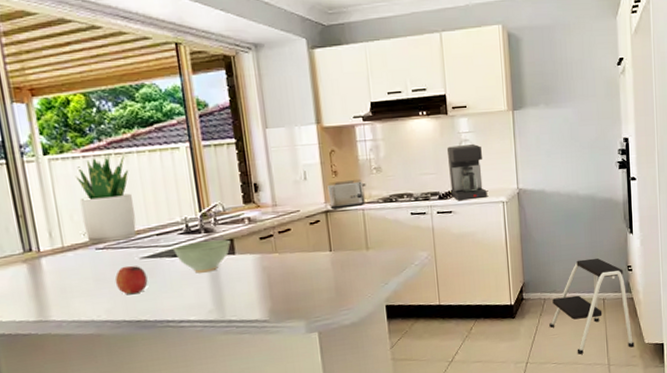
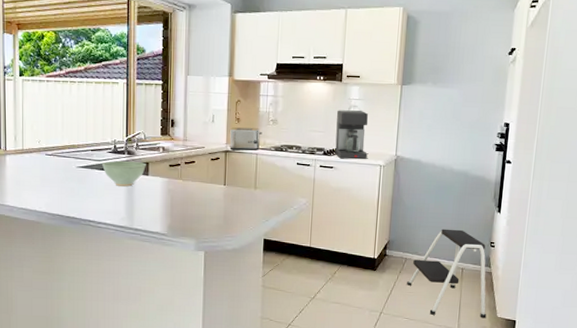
planter: present [75,153,137,244] -> none [39,81,79,151]
fruit: present [115,265,148,294] -> none [56,171,79,194]

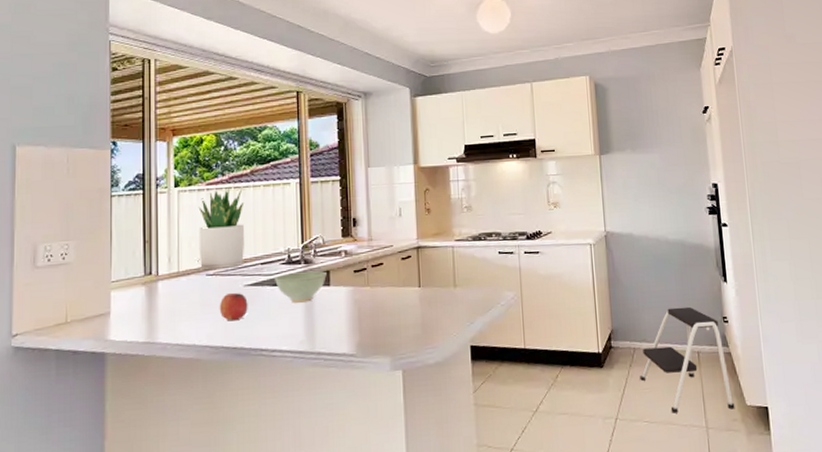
planter: none [39,81,79,151] -> present [198,187,245,270]
fruit: none [56,171,79,194] -> present [219,292,248,320]
toaster: present [229,127,263,151] -> none [420,216,457,246]
coffee maker: present [335,110,368,160] -> none [536,186,575,242]

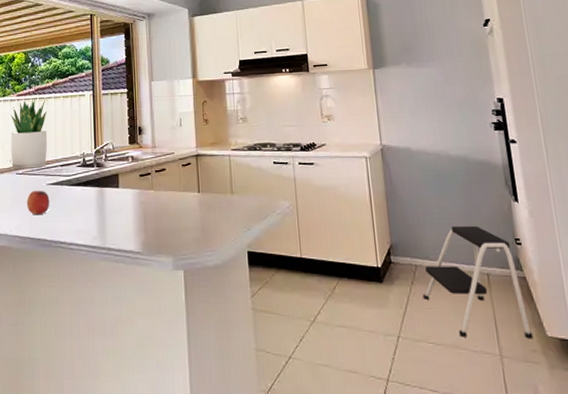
bowl: present [275,271,327,303] -> none [72,174,116,202]

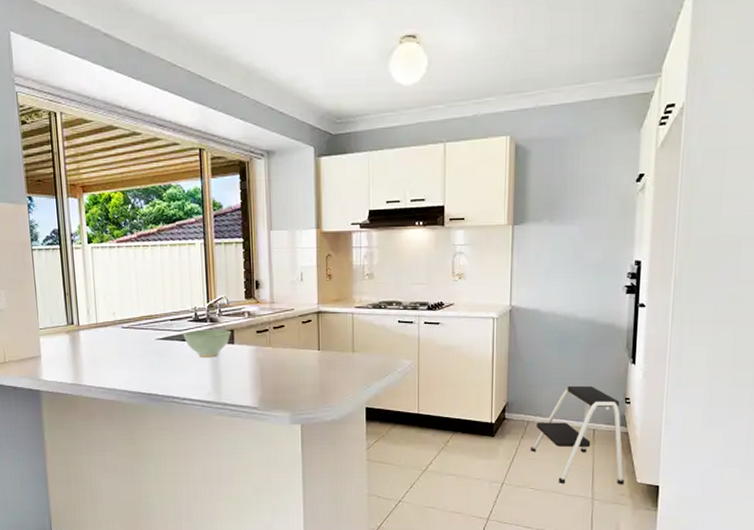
planter: present [10,98,47,169] -> none [110,245,155,322]
fruit: present [26,190,50,214] -> none [134,345,160,369]
bowl: none [72,174,116,202] -> present [183,330,231,358]

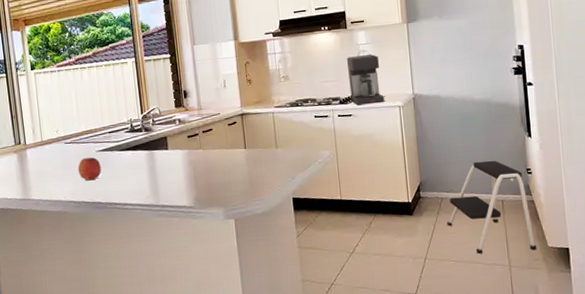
fruit: none [134,345,160,369] -> present [77,157,102,180]
bowl: present [183,330,231,358] -> none [121,137,165,165]
coffee maker: none [440,257,478,313] -> present [347,54,385,106]

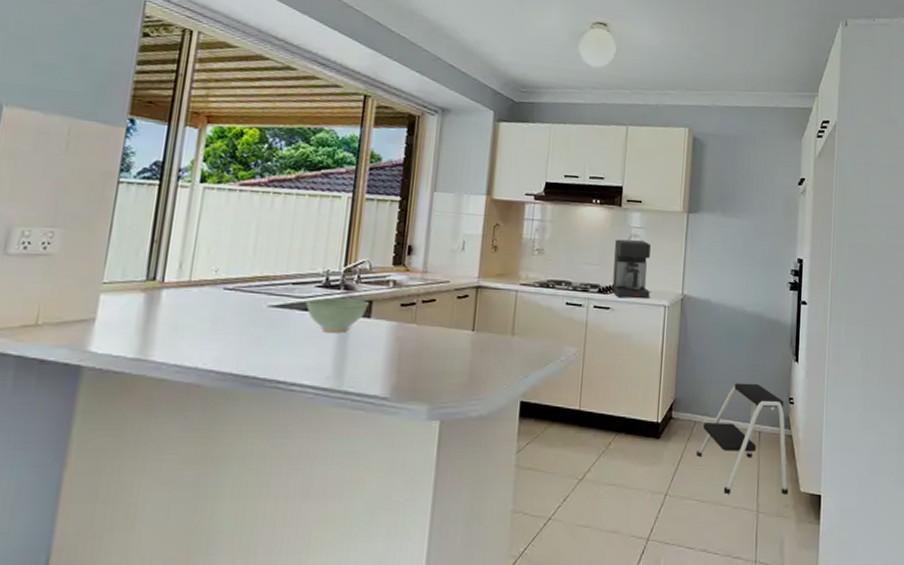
fruit: present [77,157,102,180] -> none [233,312,270,344]
bowl: none [121,137,165,165] -> present [306,298,369,333]

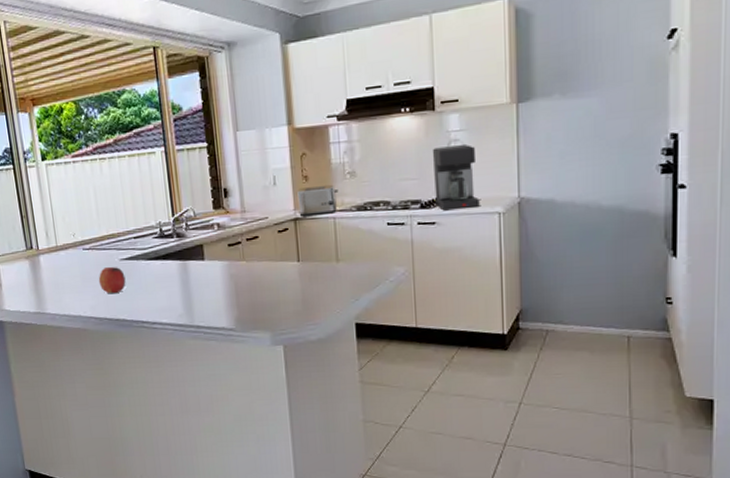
fruit: none [233,312,270,344] -> present [98,266,126,293]
bowl: present [306,298,369,333] -> none [149,245,200,277]
toaster: none [482,257,525,287] -> present [297,184,339,217]
step stool: present [696,383,789,495] -> none [552,285,670,401]

